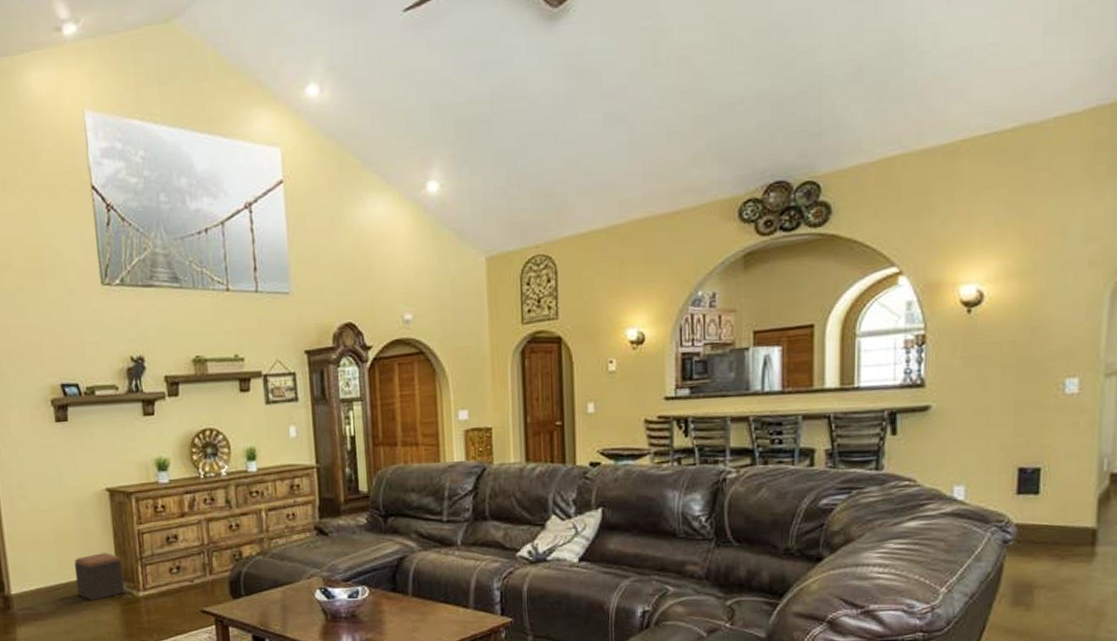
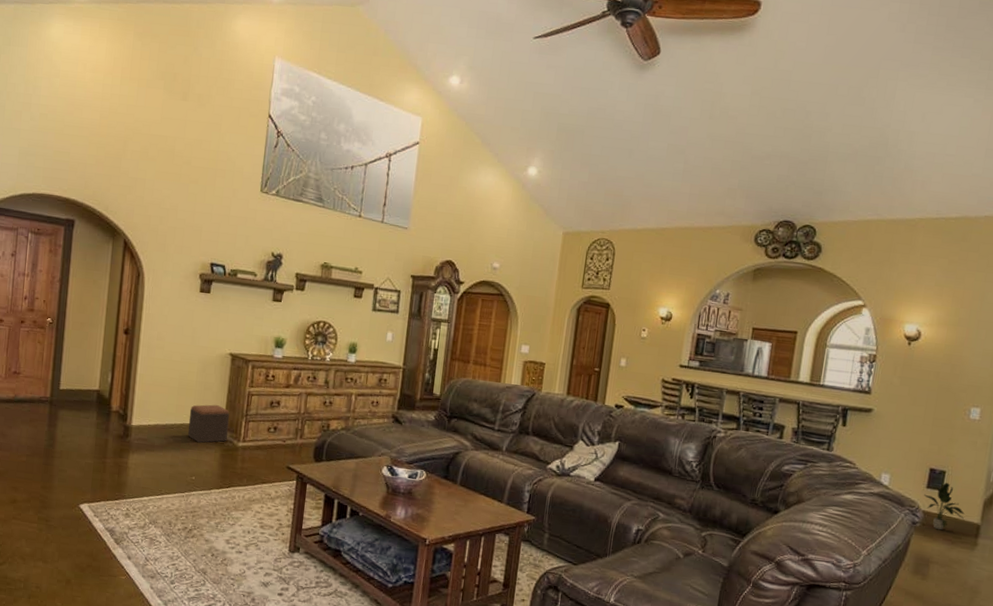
potted plant: none [1015,483,1073,545] -> present [924,483,965,531]

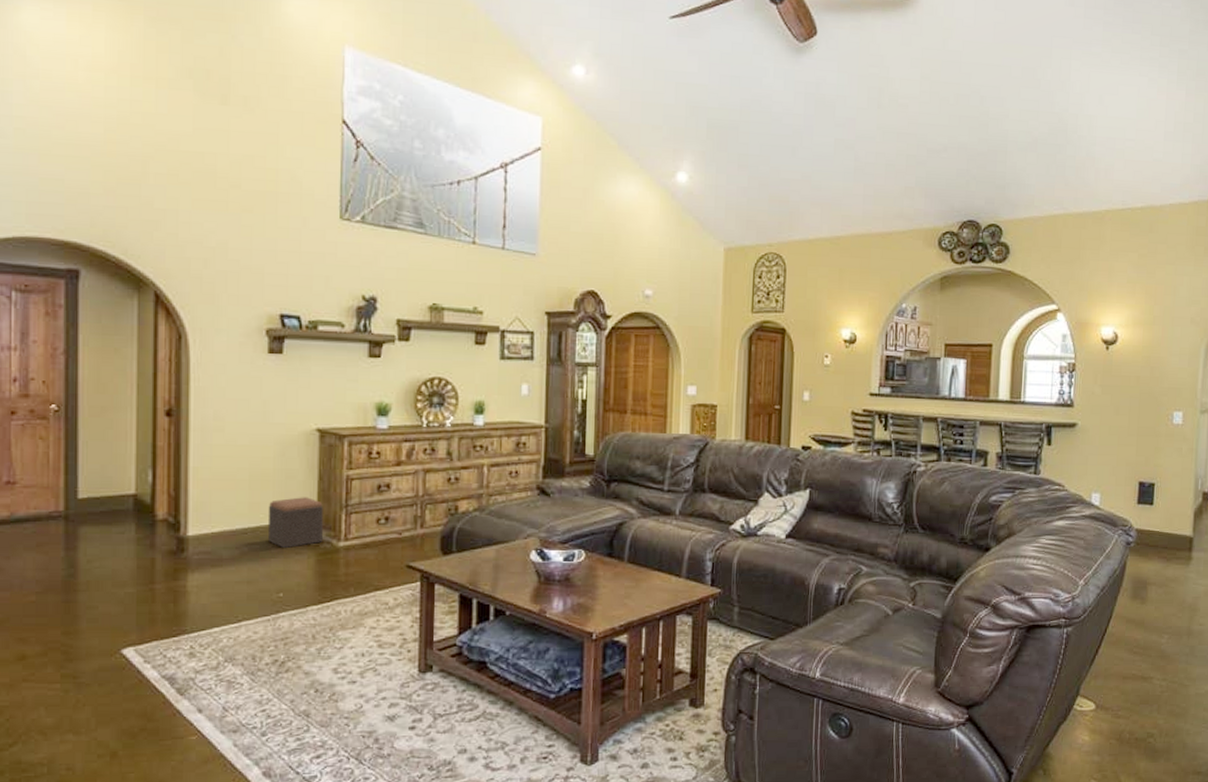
potted plant: present [924,483,965,531] -> none [1136,496,1177,548]

